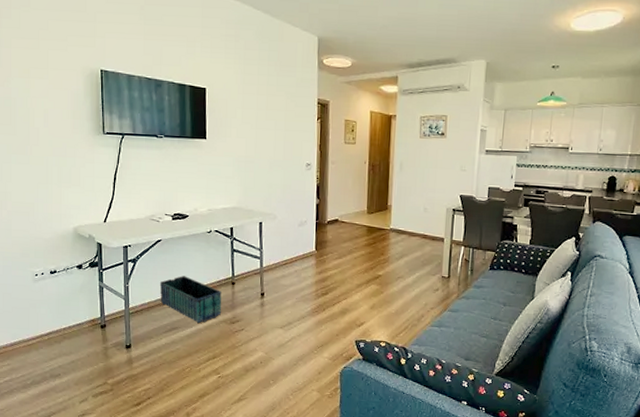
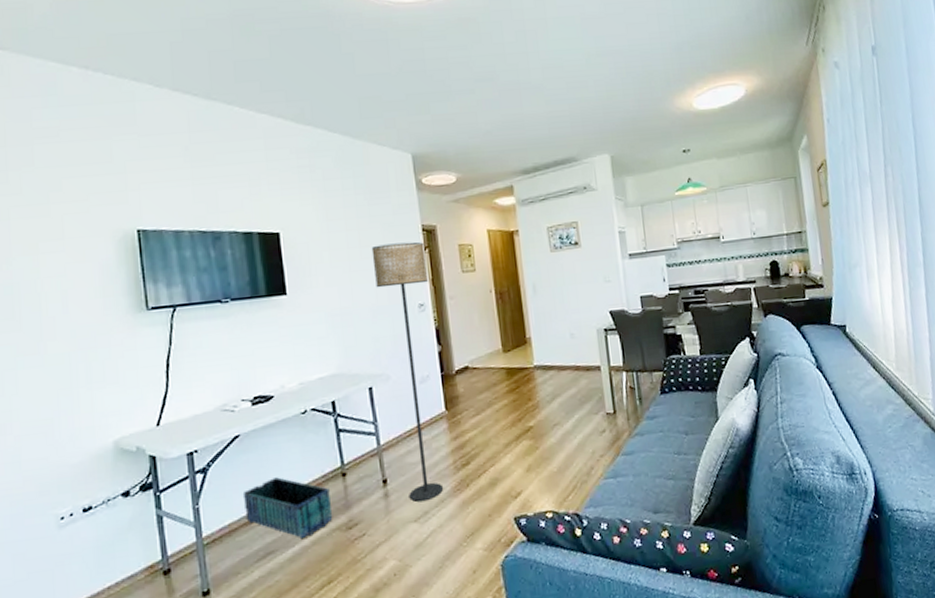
floor lamp: none [275,110,317,315] -> present [371,242,444,502]

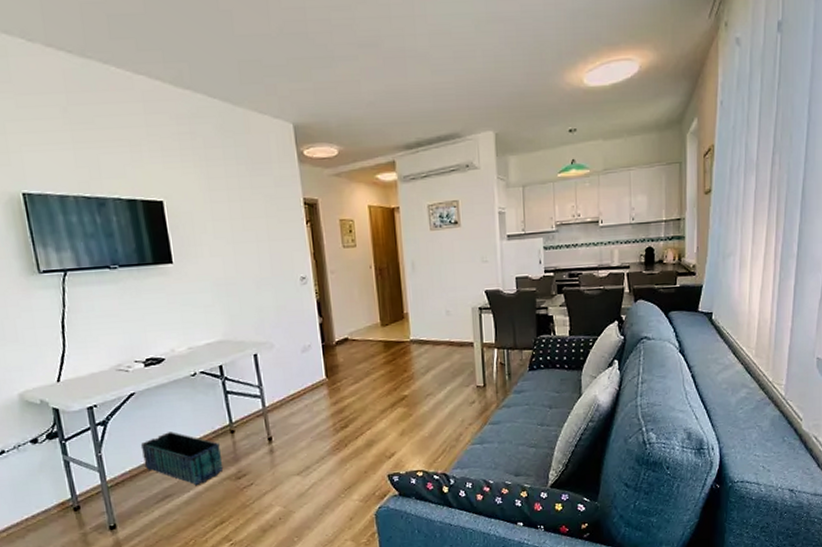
floor lamp: present [371,242,444,502] -> none [254,215,324,458]

